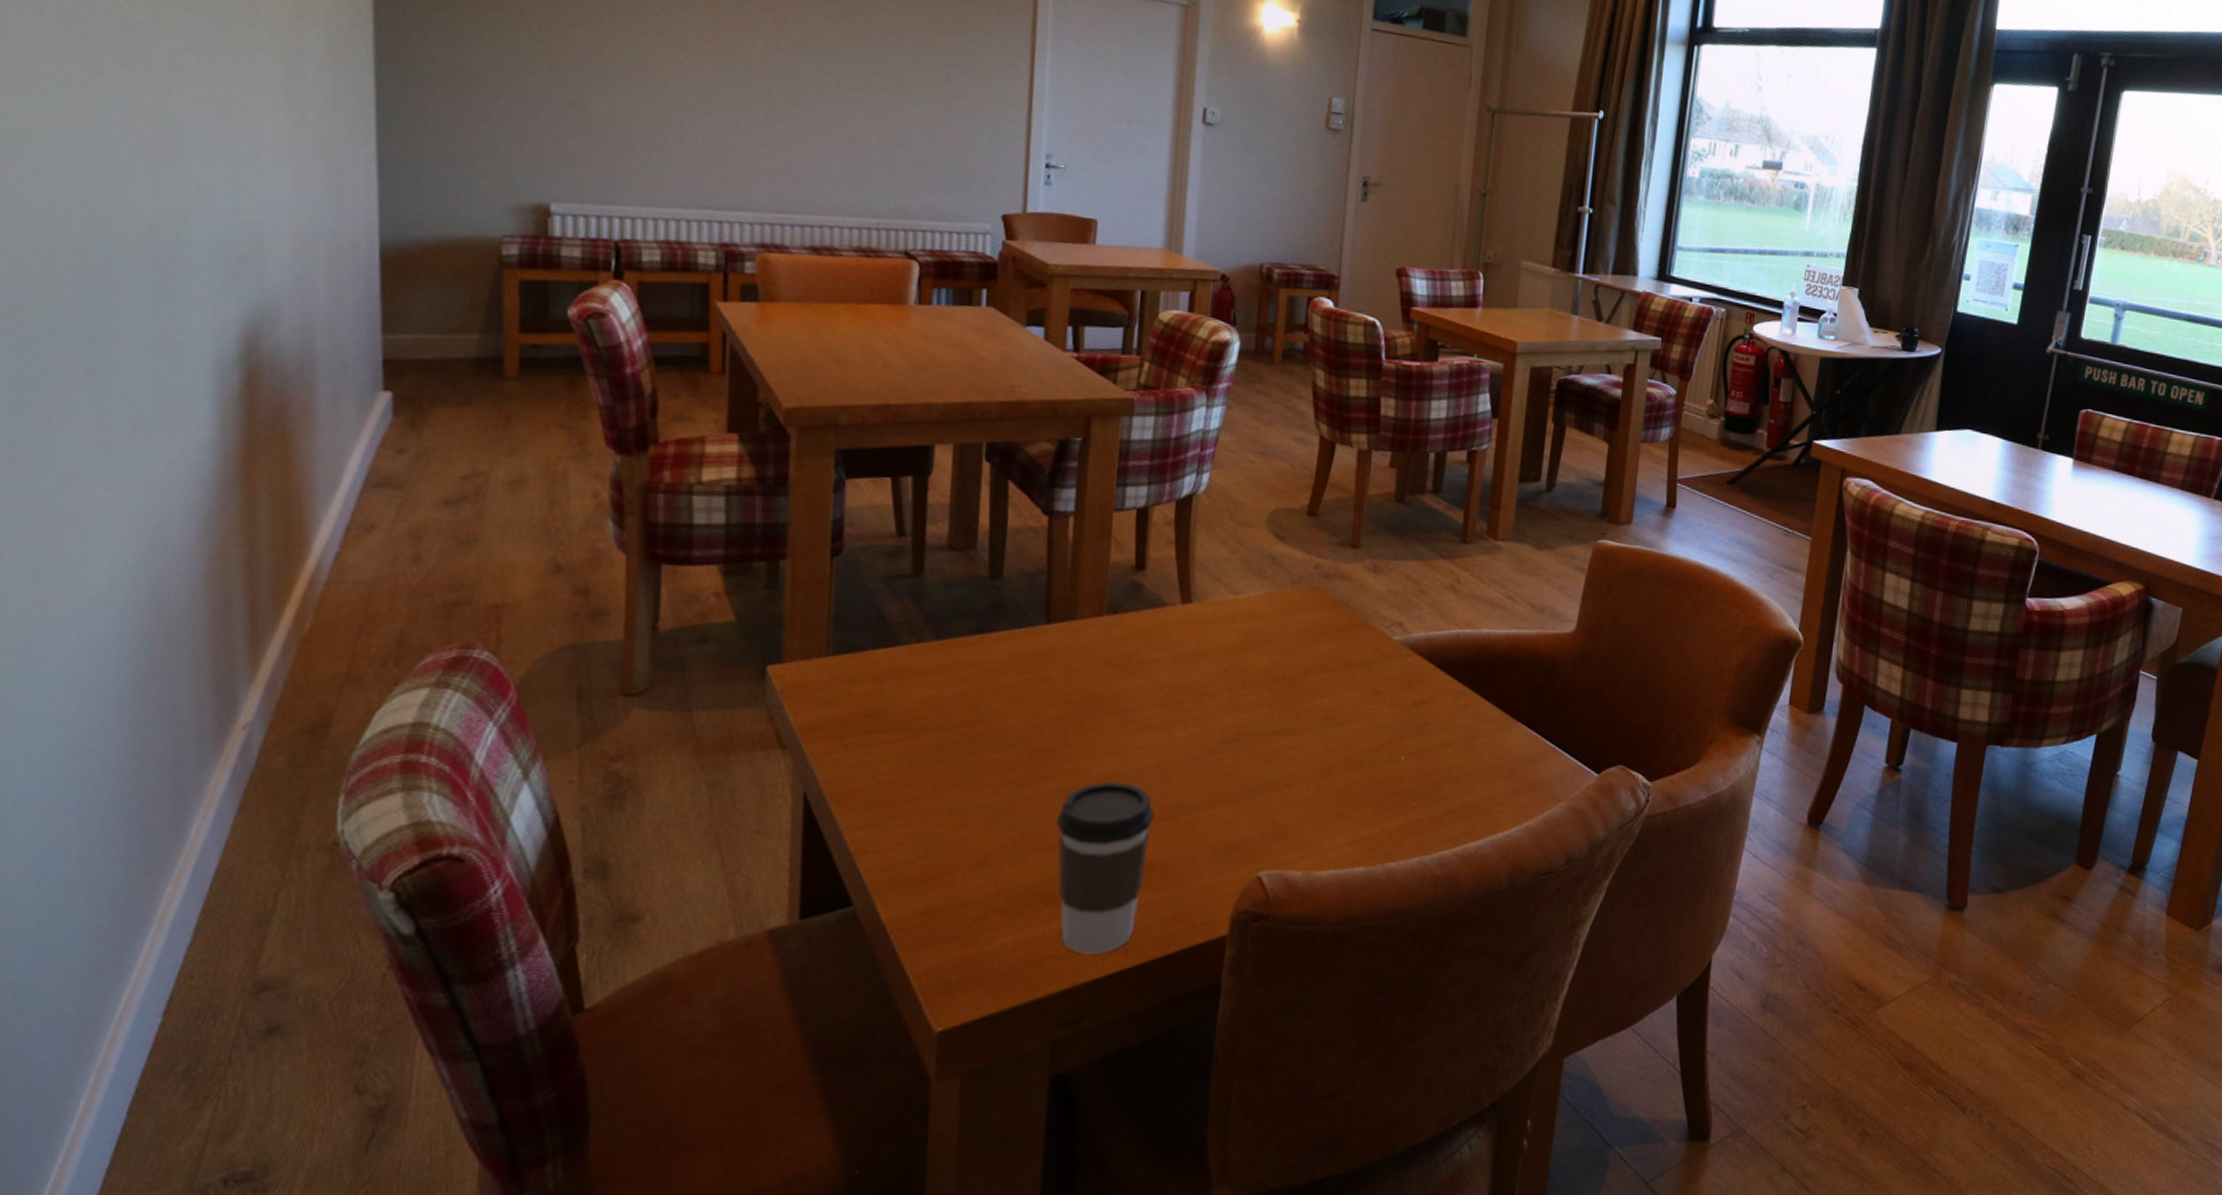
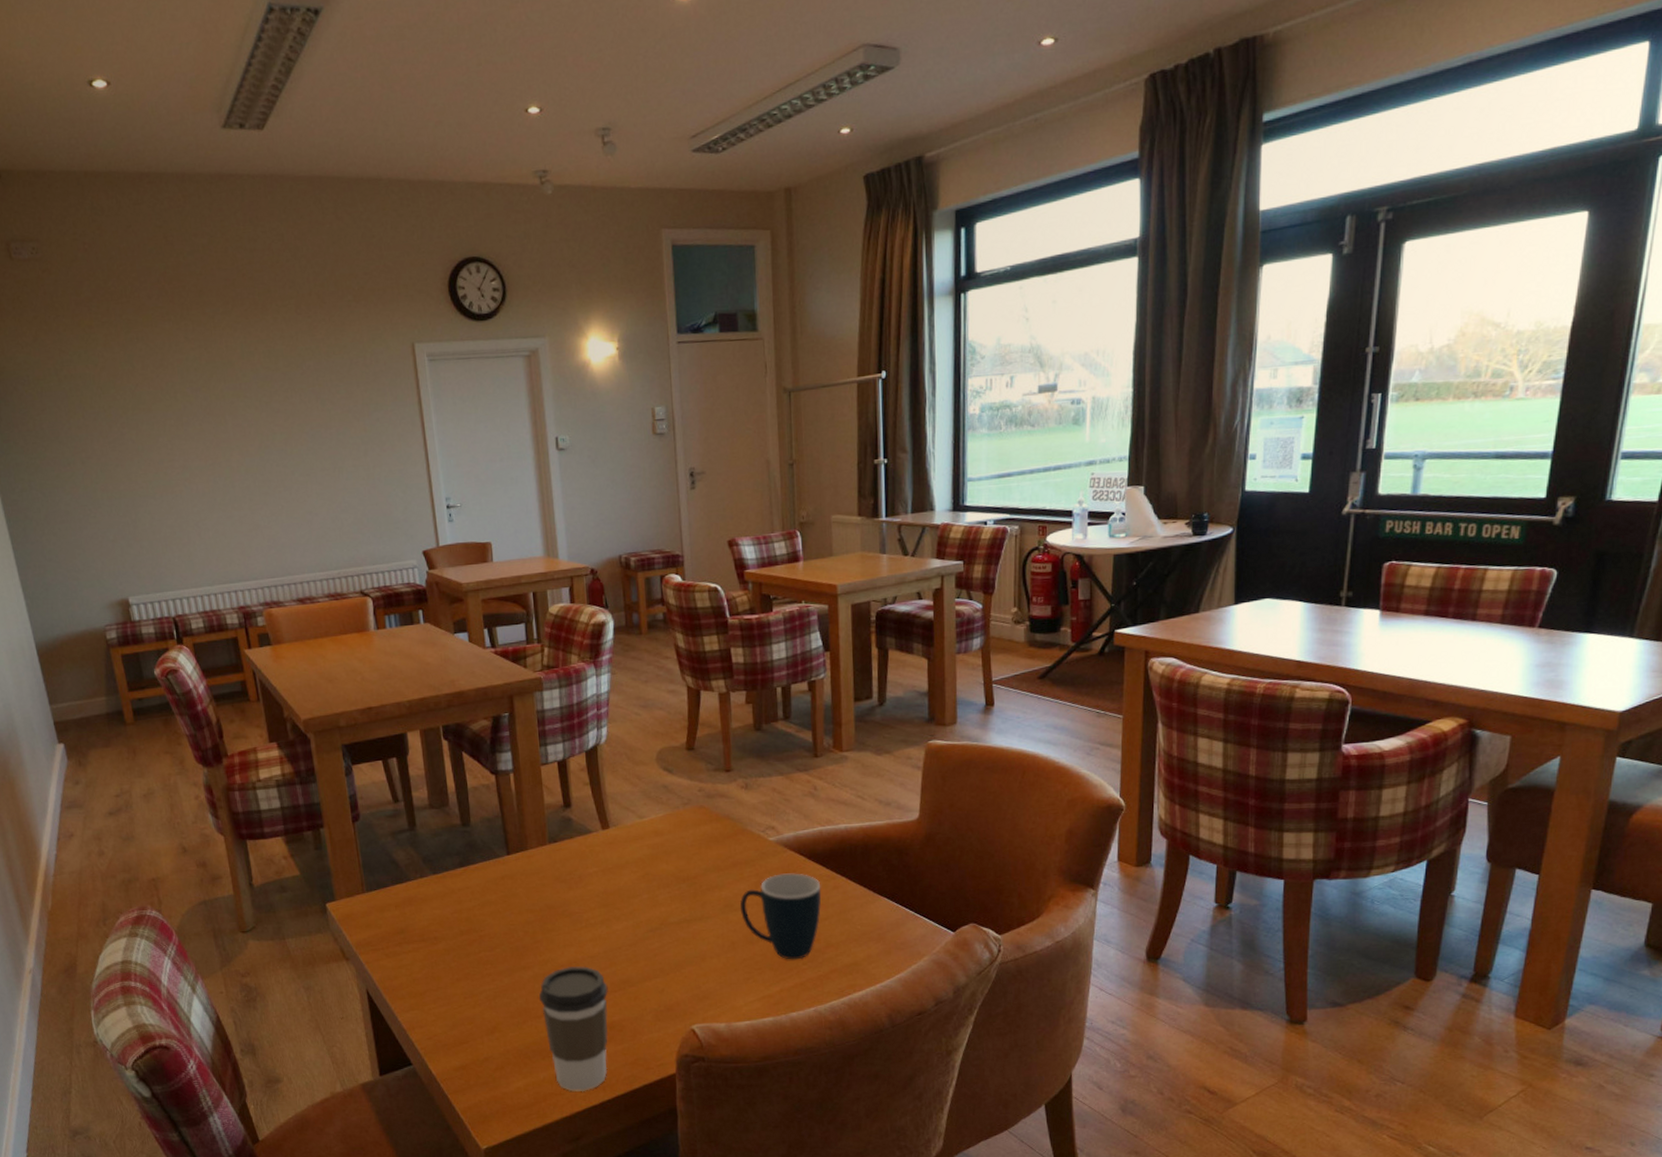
mug: none [1344,683,1449,795] -> present [739,873,822,960]

